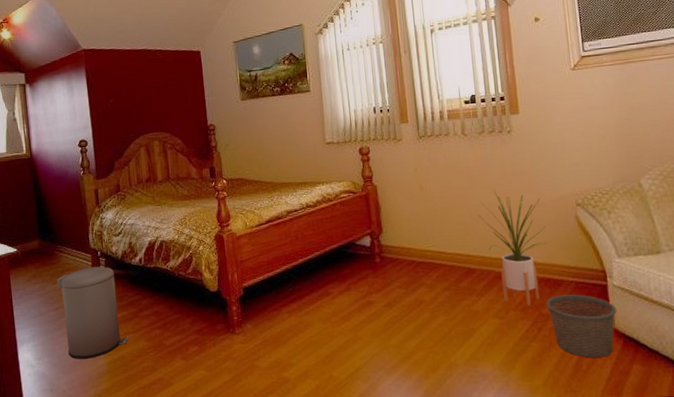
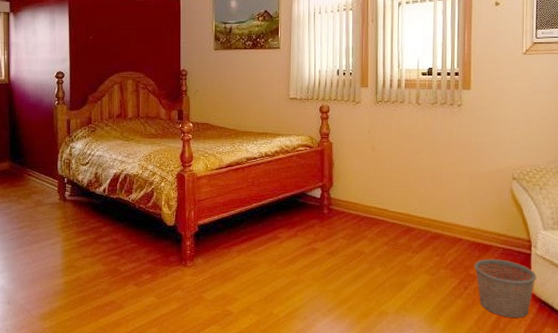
pedal bin: present [57,266,130,359] -> none [24,192,87,277]
house plant: present [478,189,548,306] -> none [422,157,482,266]

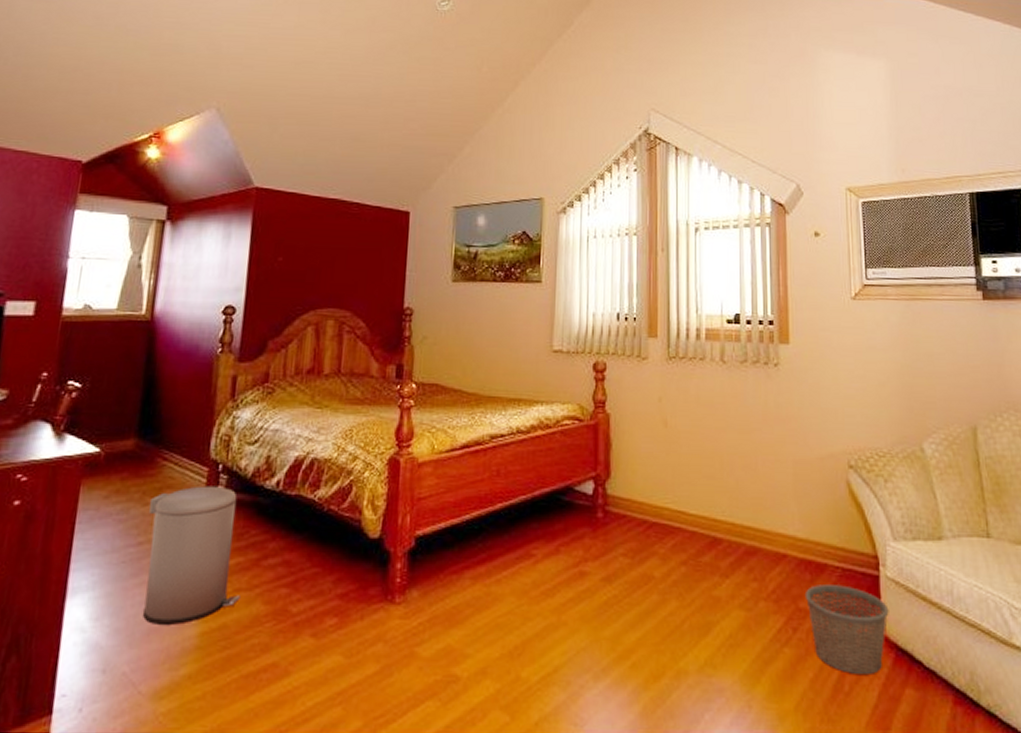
pedal bin: none [24,192,87,277] -> present [143,486,241,625]

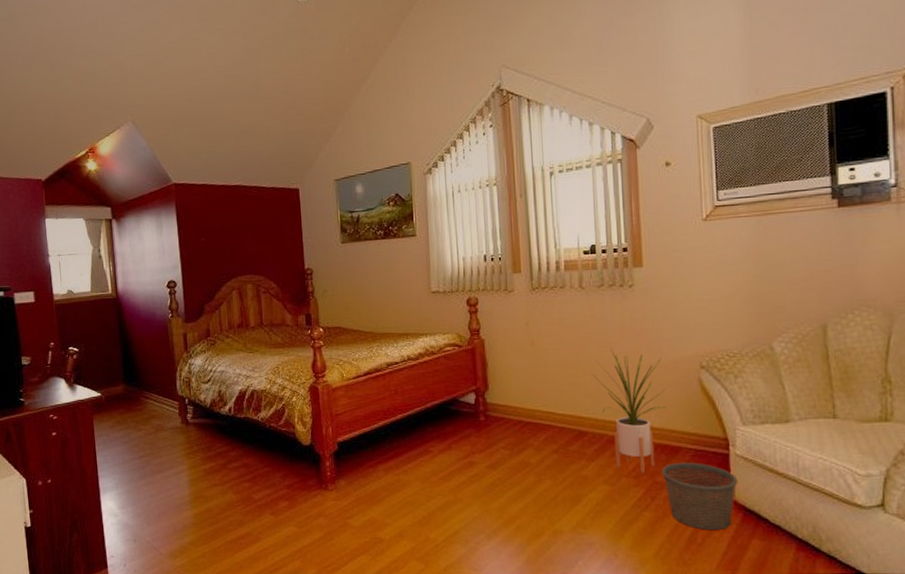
pedal bin: present [143,486,241,625] -> none [143,414,217,510]
house plant: none [731,435,812,596] -> present [592,347,666,473]

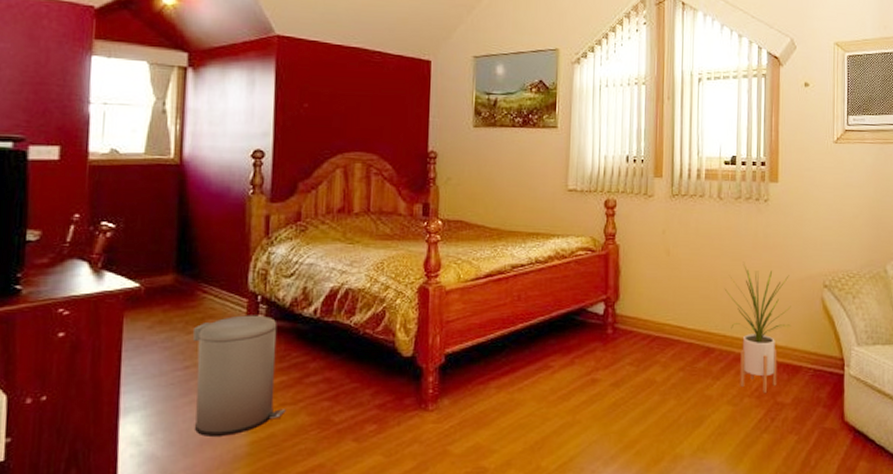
pedal bin: none [143,414,217,510] -> present [193,315,286,436]
basket: present [661,462,738,531] -> none [782,382,850,453]

